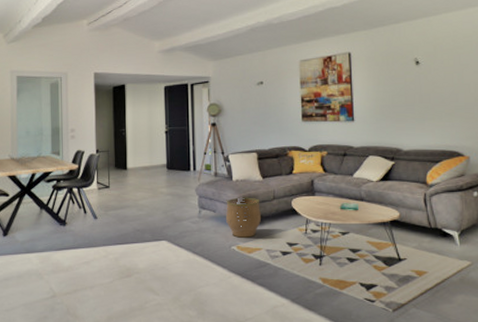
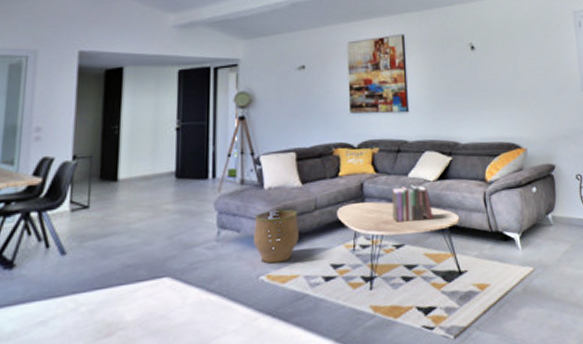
books: none [338,184,376,214] -> present [392,184,433,222]

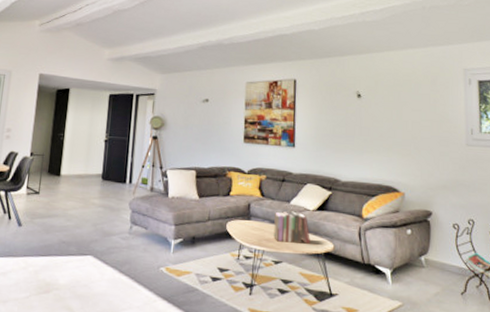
basket: present [254,209,300,264] -> none [157,215,195,259]

